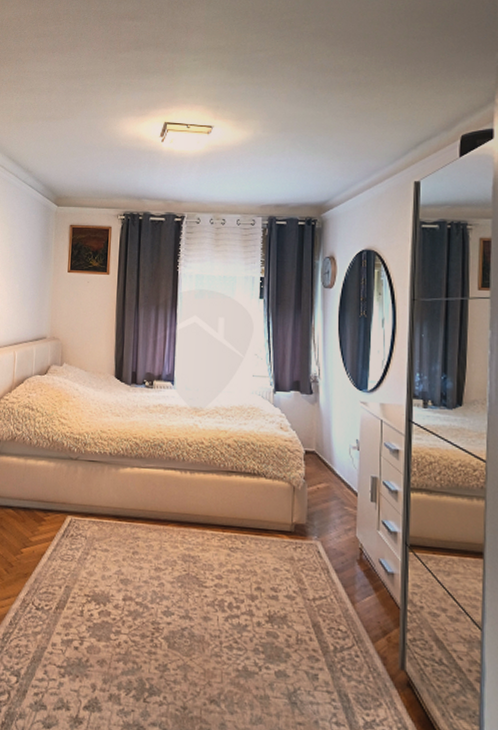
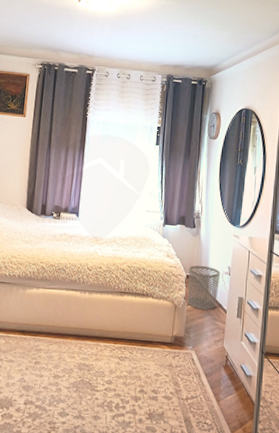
waste bin: none [308,438,346,493] -> present [187,265,220,311]

